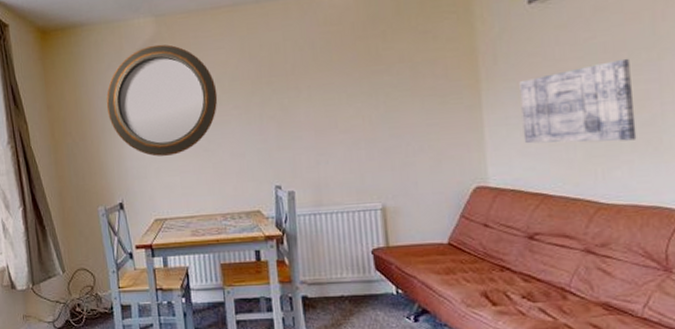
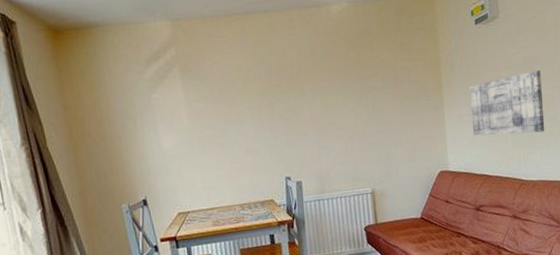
home mirror: present [106,44,218,157] -> none [125,47,233,154]

